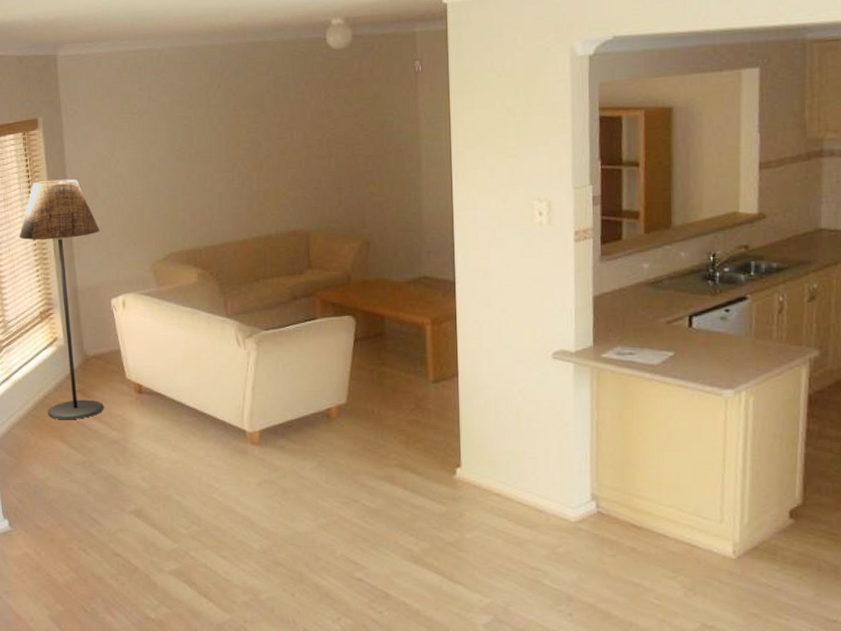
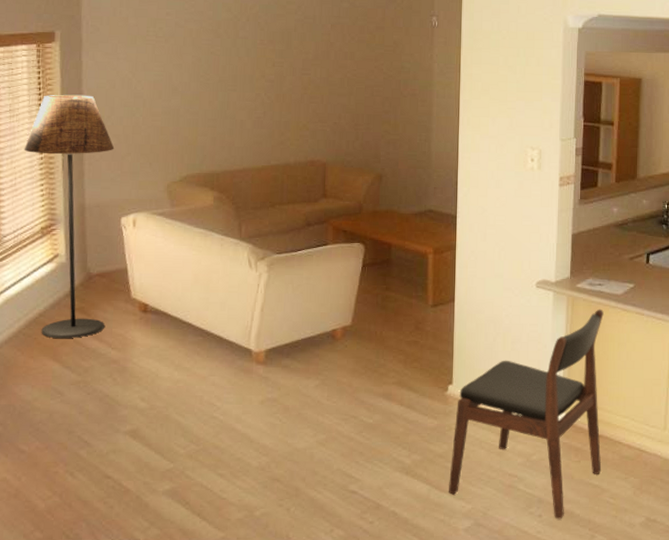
dining chair: none [463,381,643,620] -> present [449,309,604,520]

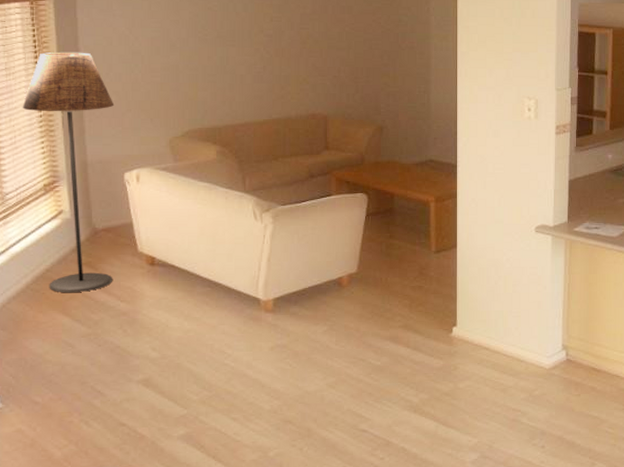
dining chair: present [449,309,604,520] -> none [456,251,600,450]

